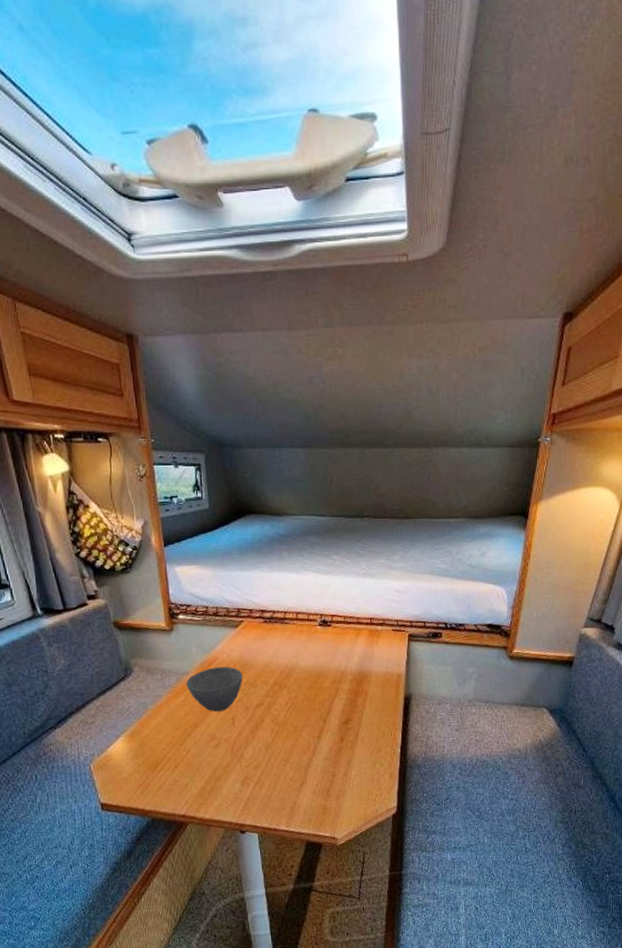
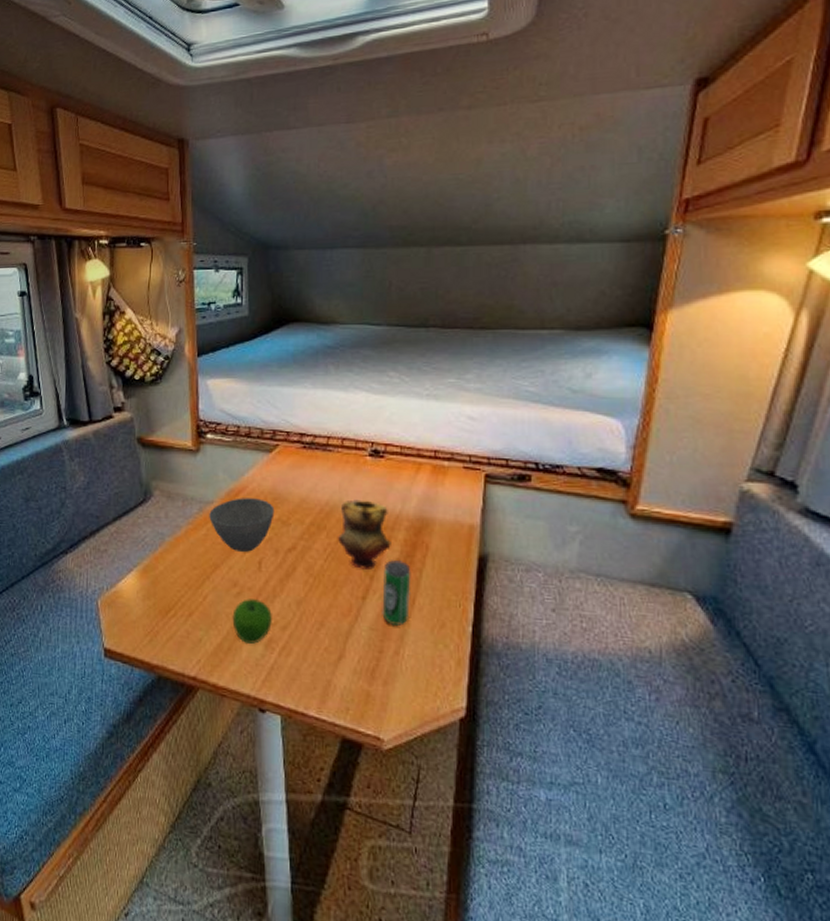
apple: none [213,748,246,784] -> present [232,599,272,645]
teapot: none [296,661,339,715] -> present [337,499,391,570]
beverage can: none [333,706,355,756] -> present [382,560,411,627]

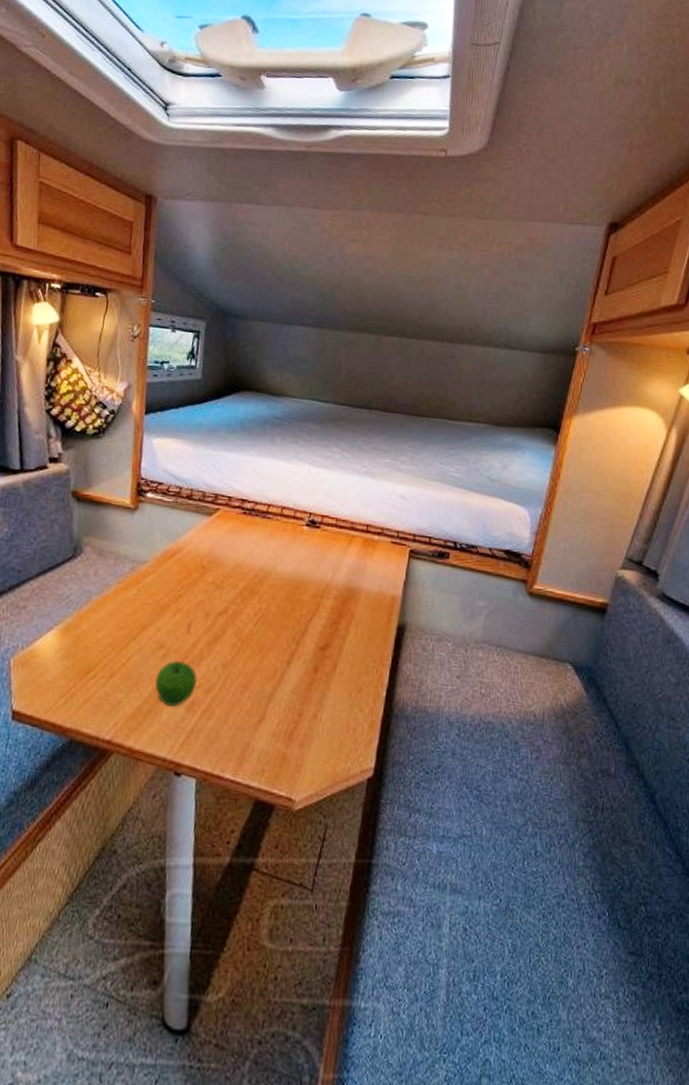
bowl: present [209,498,275,552] -> none [141,559,210,614]
teapot: present [337,499,391,570] -> none [268,567,319,635]
beverage can: present [382,560,411,627] -> none [304,626,336,691]

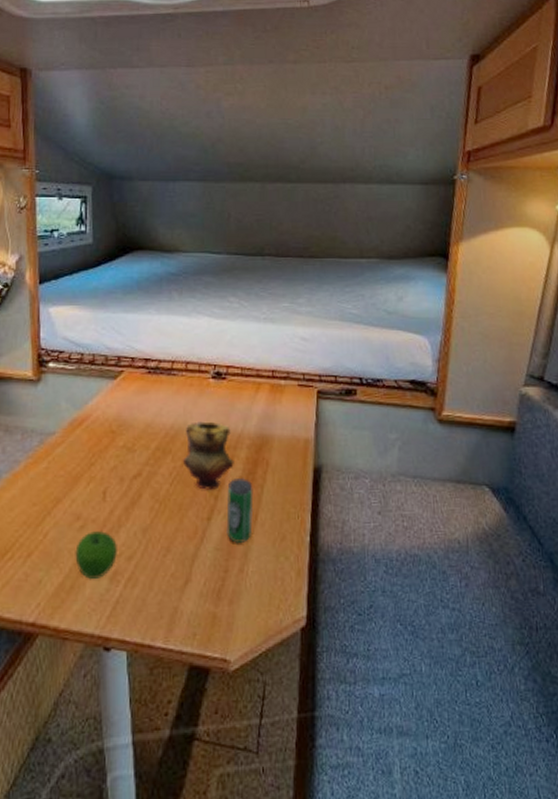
teapot: none [268,567,319,635] -> present [182,421,234,490]
beverage can: none [304,626,336,691] -> present [226,478,254,544]

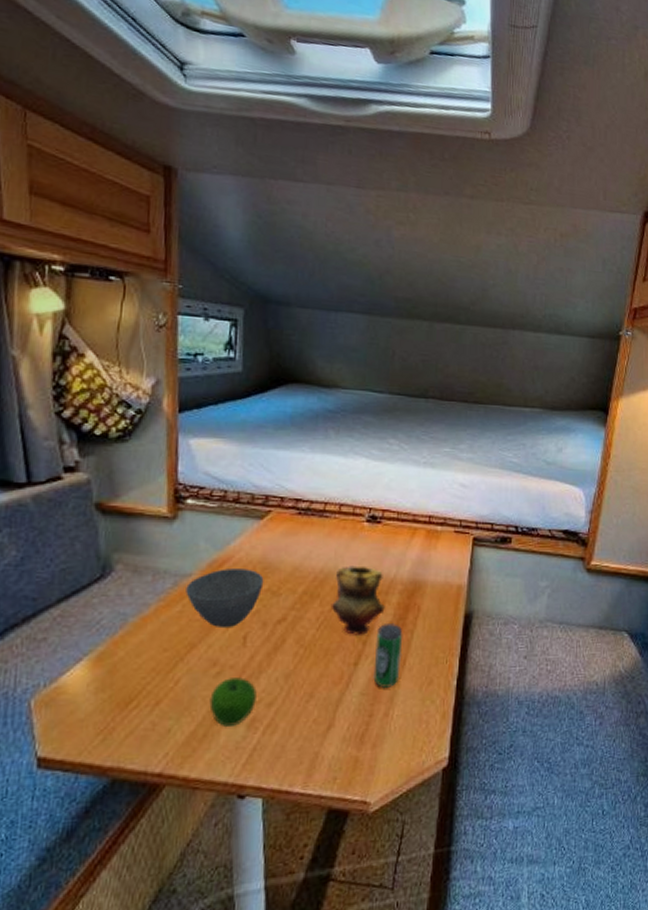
bowl: none [50,426,120,483] -> present [186,569,264,627]

